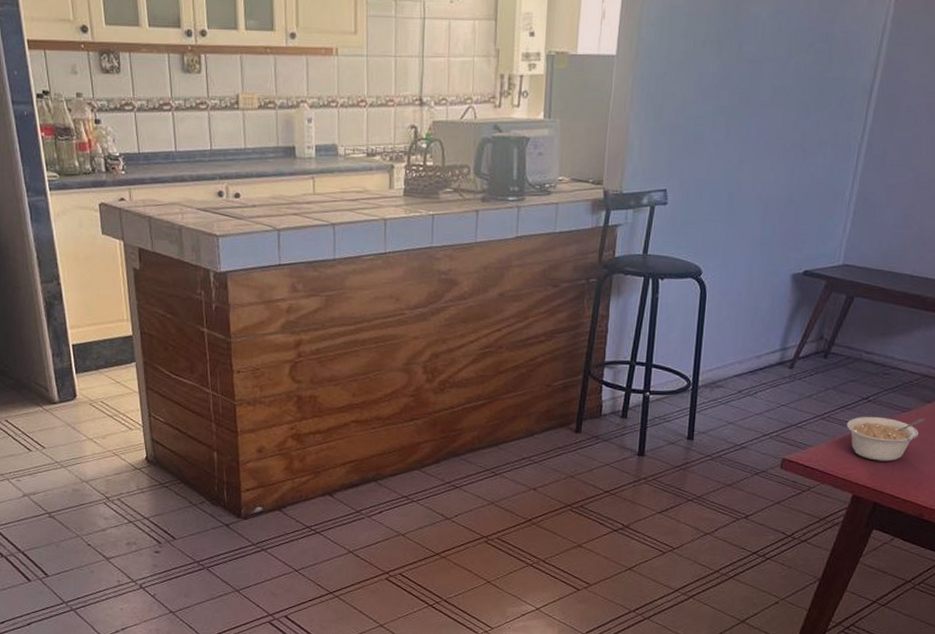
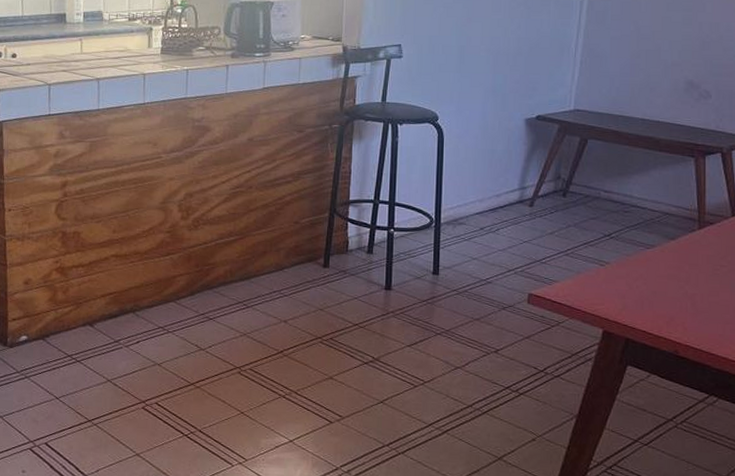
legume: present [846,416,925,462] -> none [590,252,670,297]

